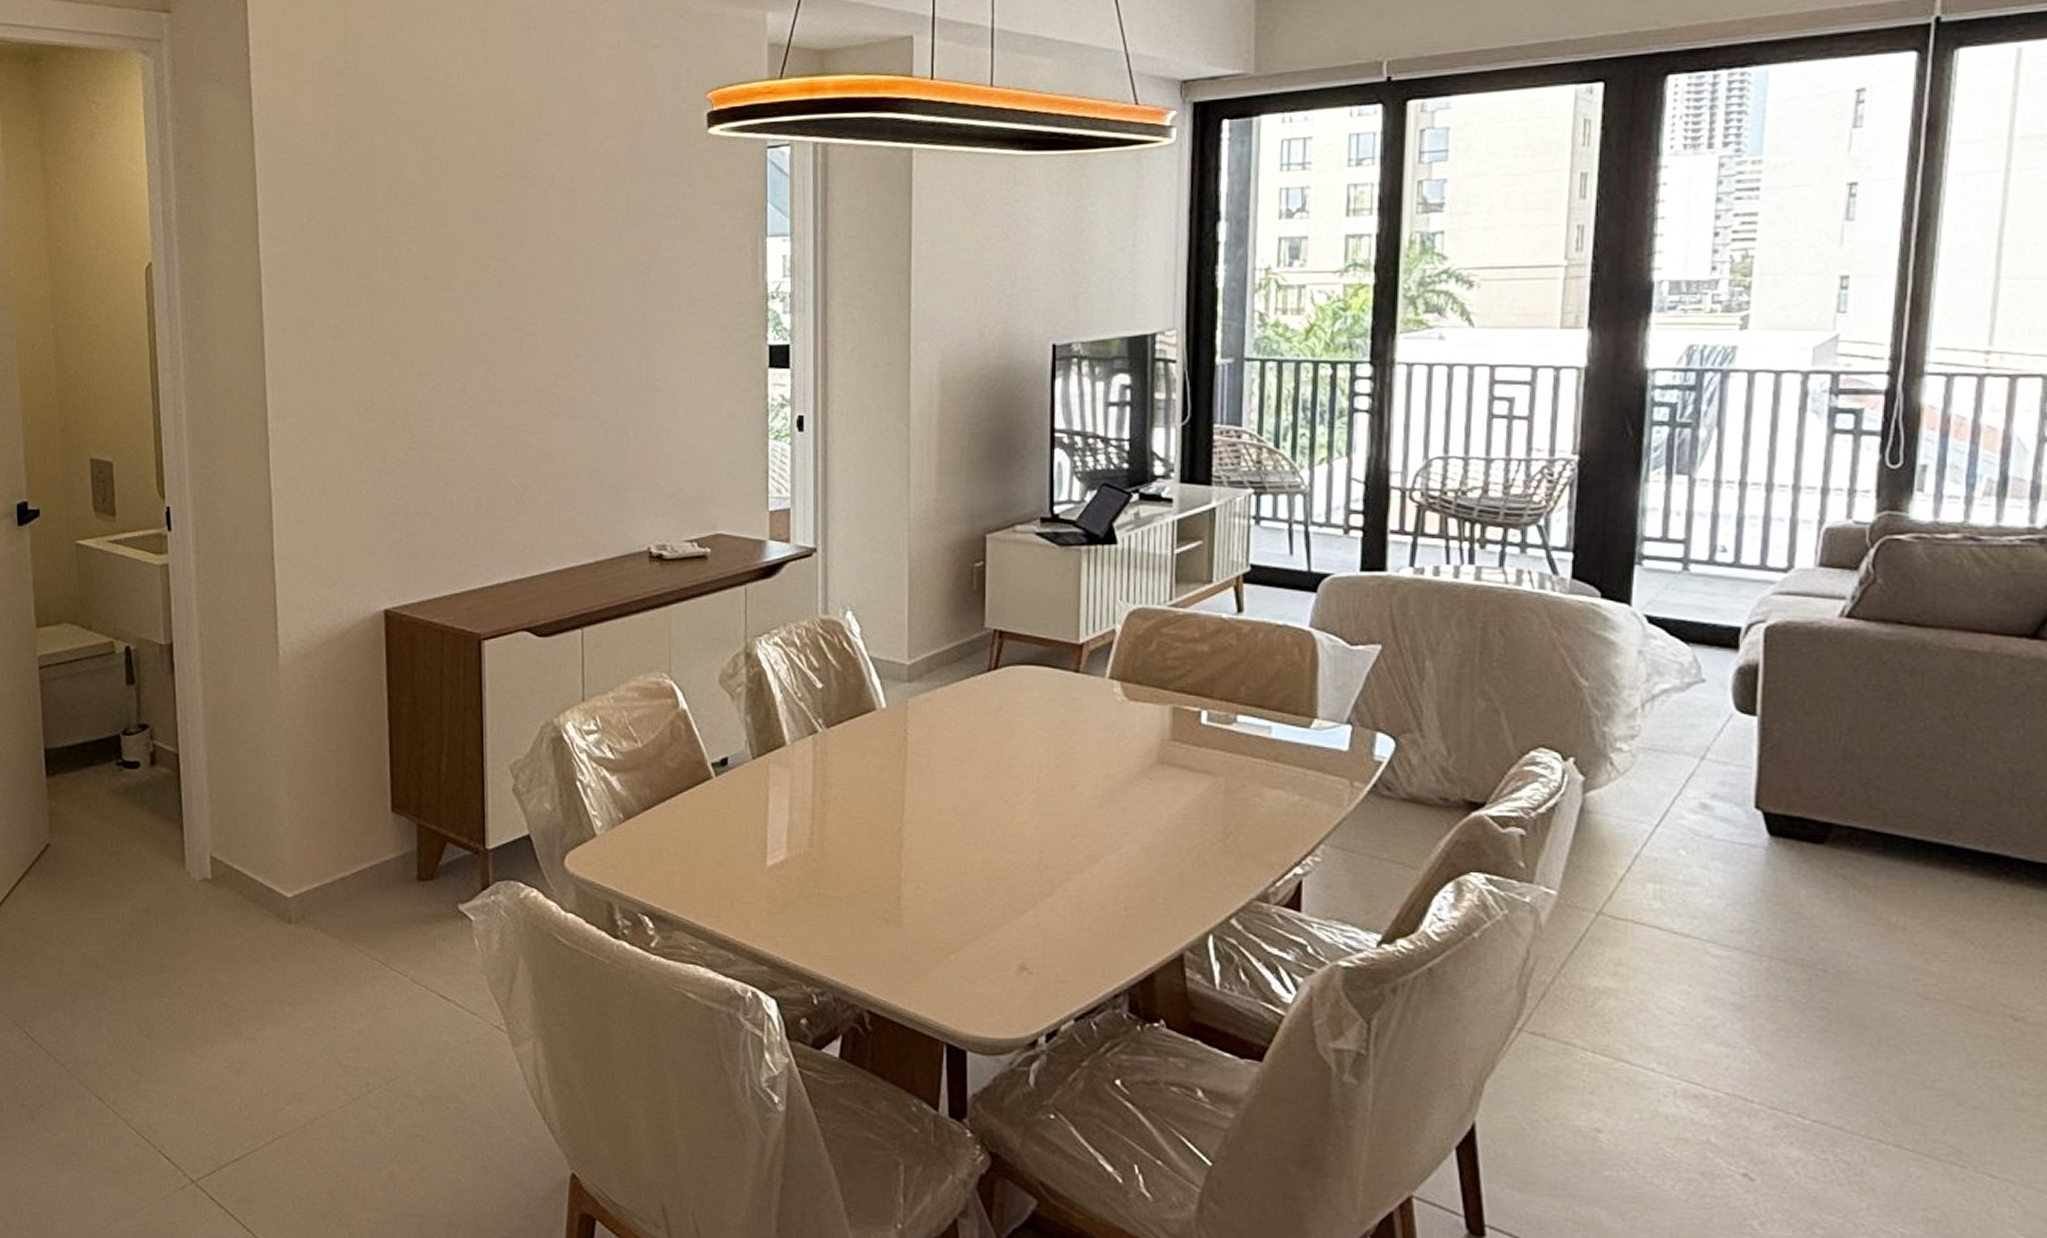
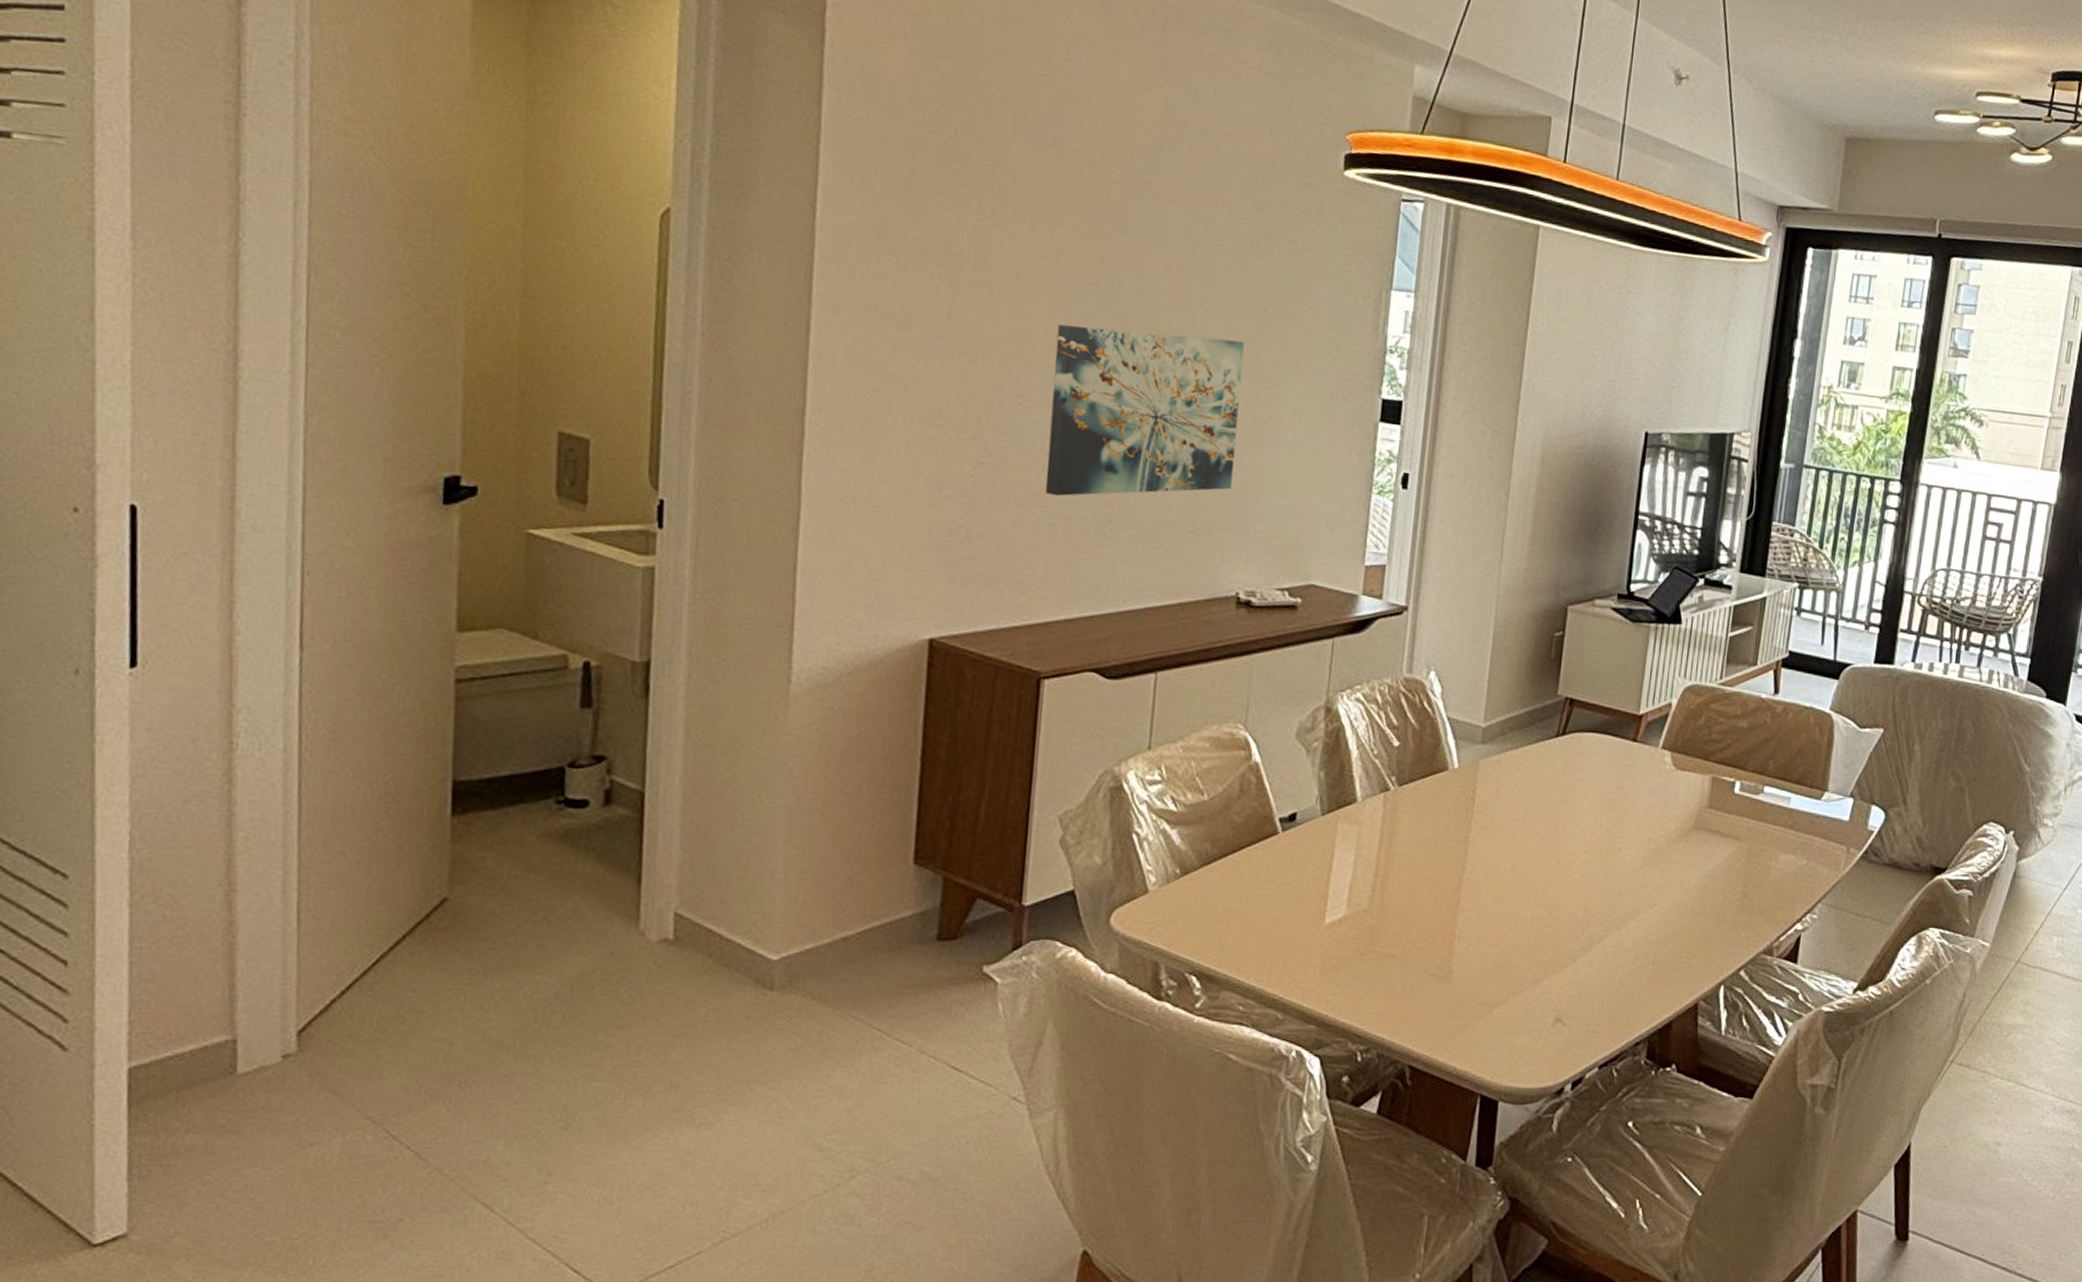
wall art: none [464,308,633,472] -> present [1045,325,1245,497]

